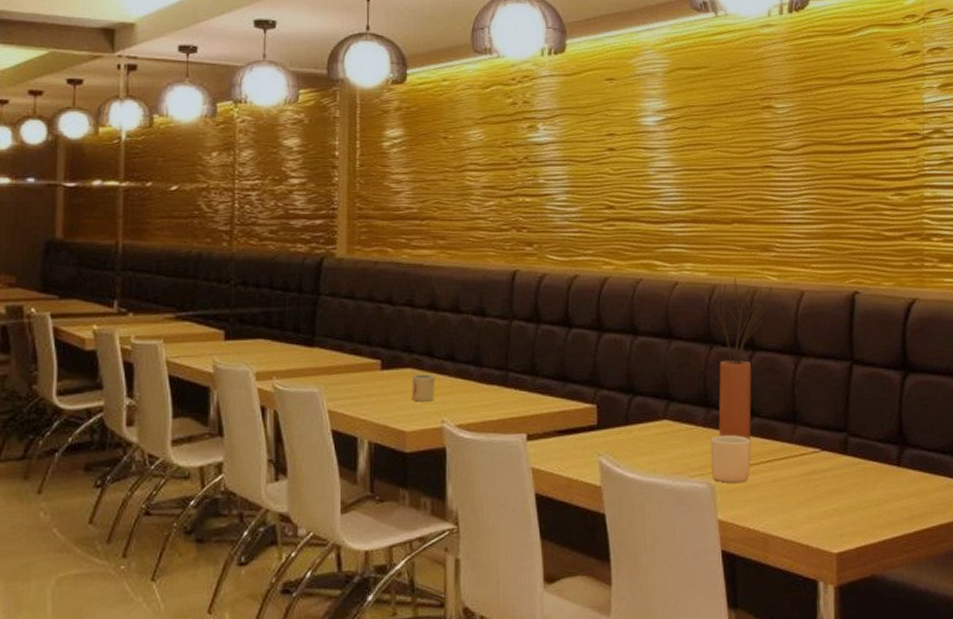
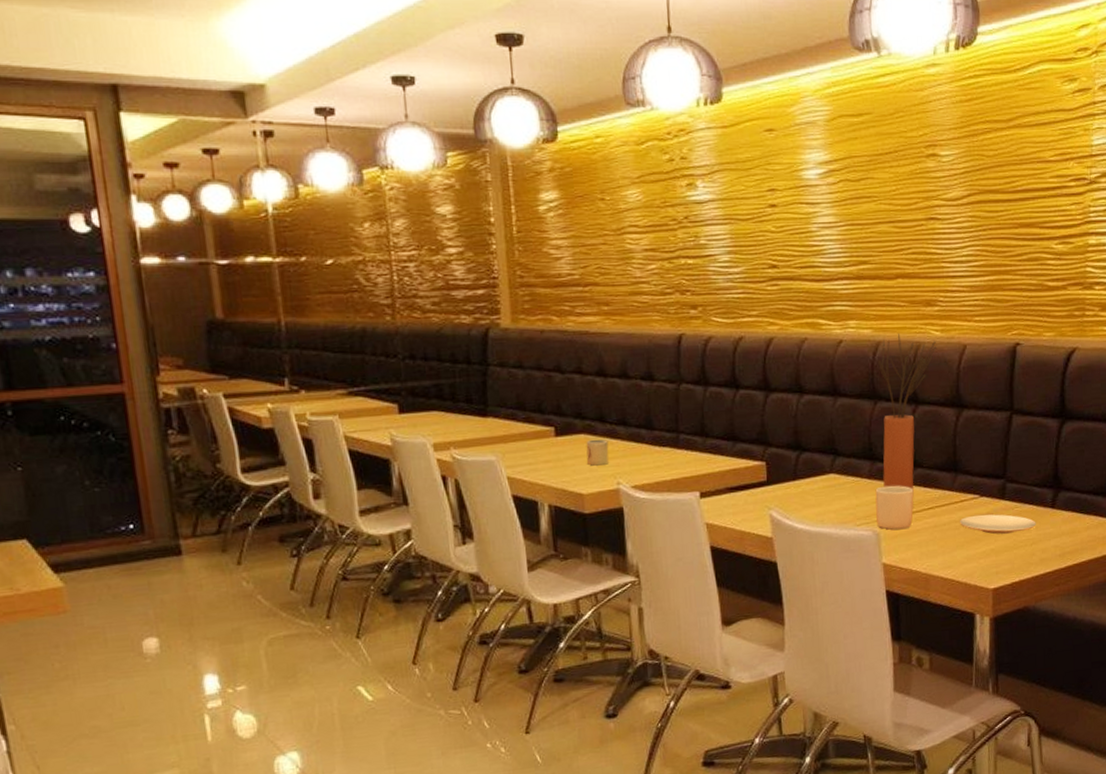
plate: none [799,470,881,493] -> present [959,514,1036,535]

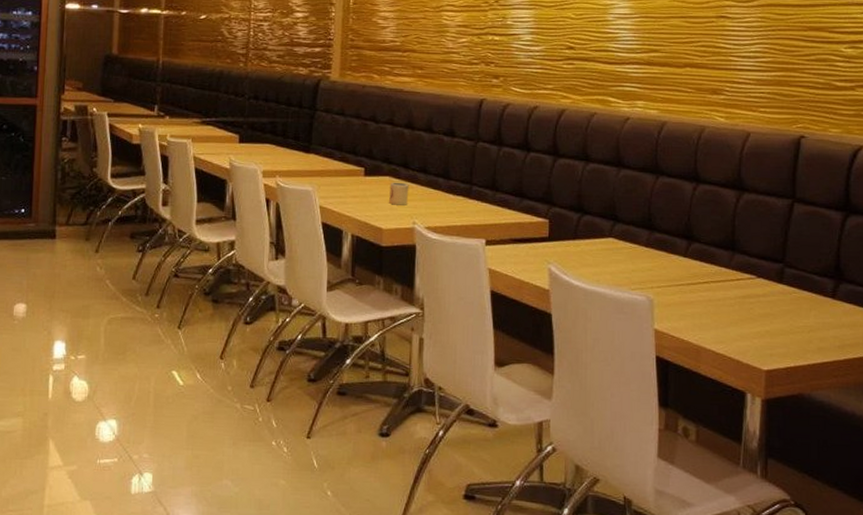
mug: present [875,485,914,530] -> none [651,255,690,299]
vase: present [877,334,936,490] -> none [660,116,720,263]
plate: present [959,514,1036,535] -> none [734,295,815,318]

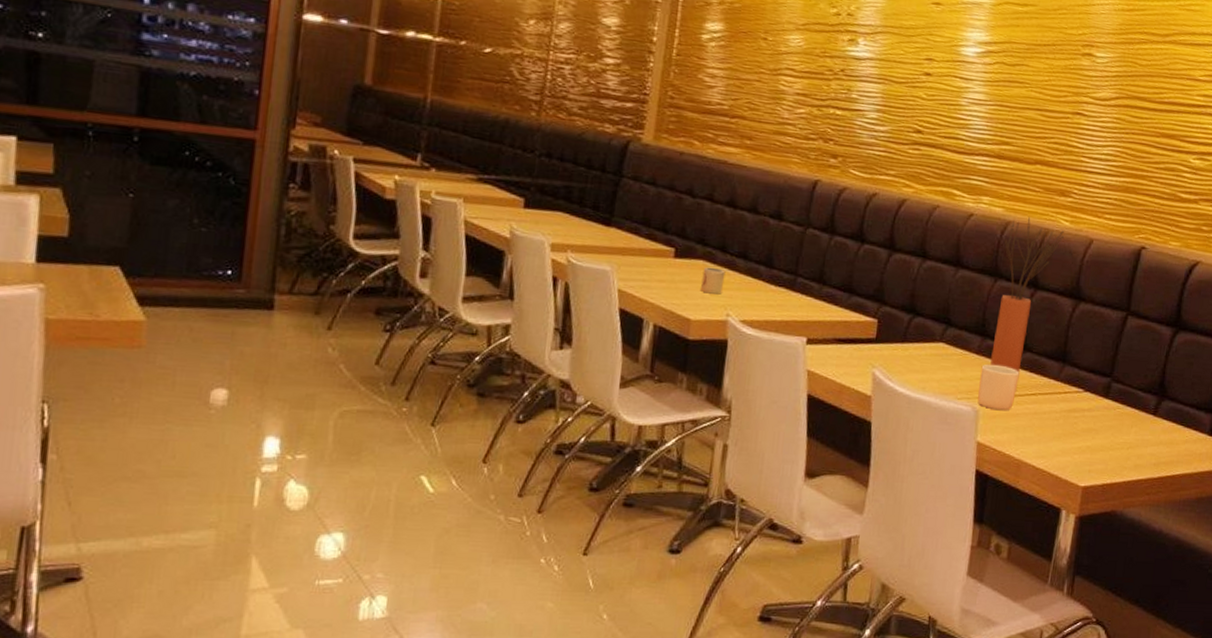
mug: none [651,255,690,299] -> present [977,364,1020,411]
vase: none [660,116,720,263] -> present [990,217,1064,373]

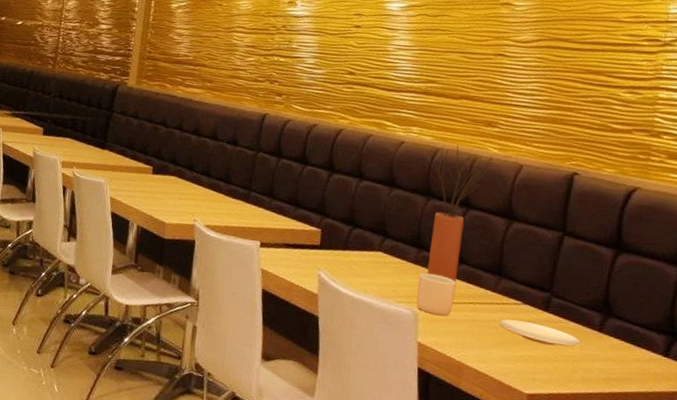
cup: present [701,267,726,295] -> none [173,181,193,204]
plate: none [1059,408,1136,434] -> present [499,319,581,347]

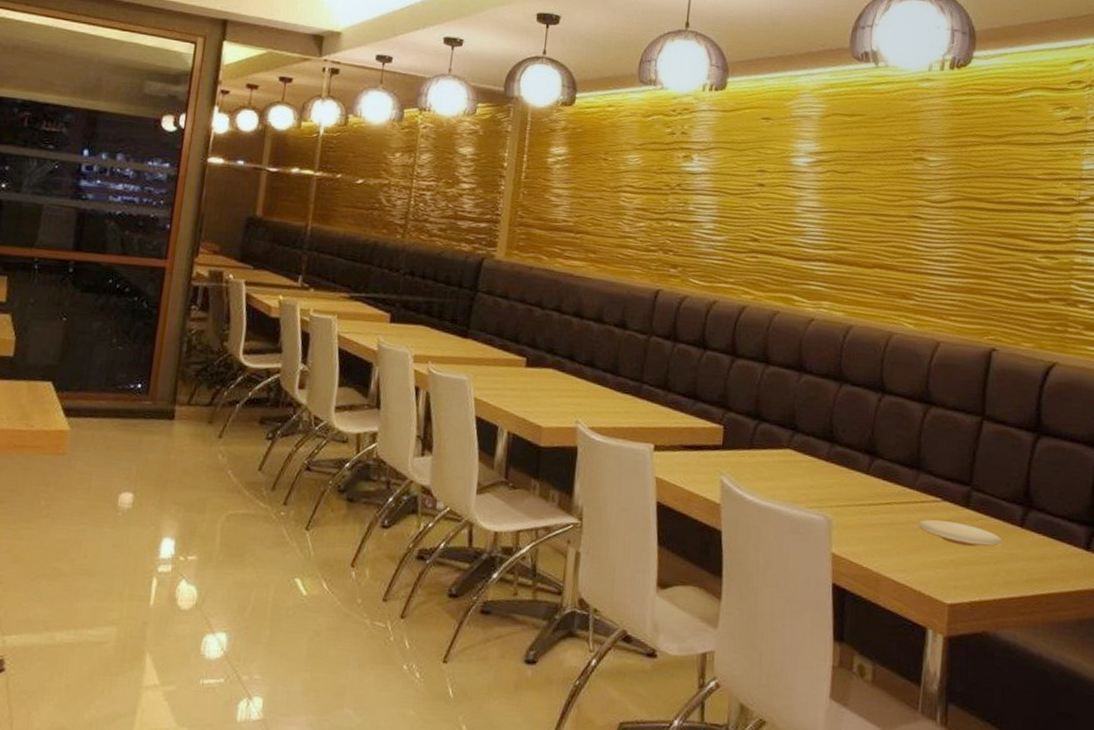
mug: present [417,272,456,316] -> none [830,471,872,521]
vase: present [427,145,493,283] -> none [841,321,908,481]

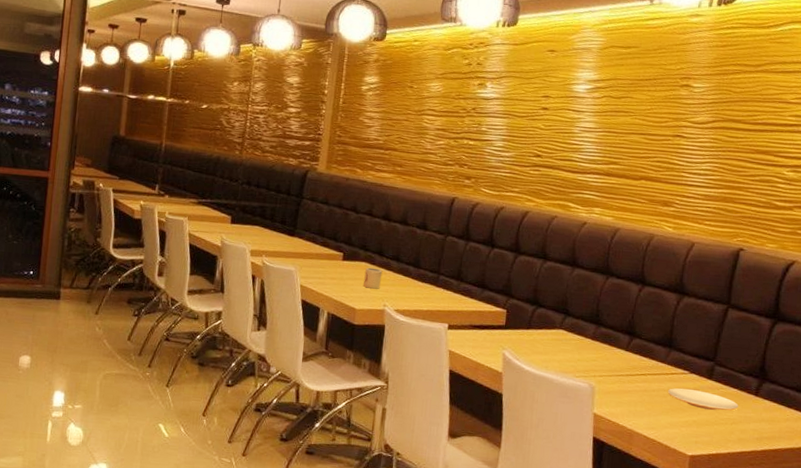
cup: none [551,375,574,402] -> present [363,267,383,289]

